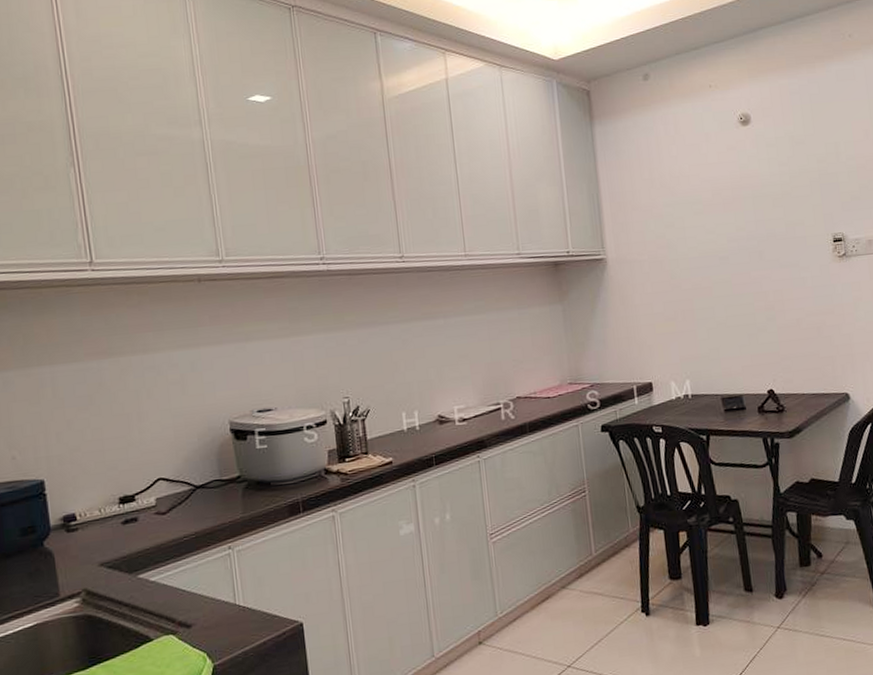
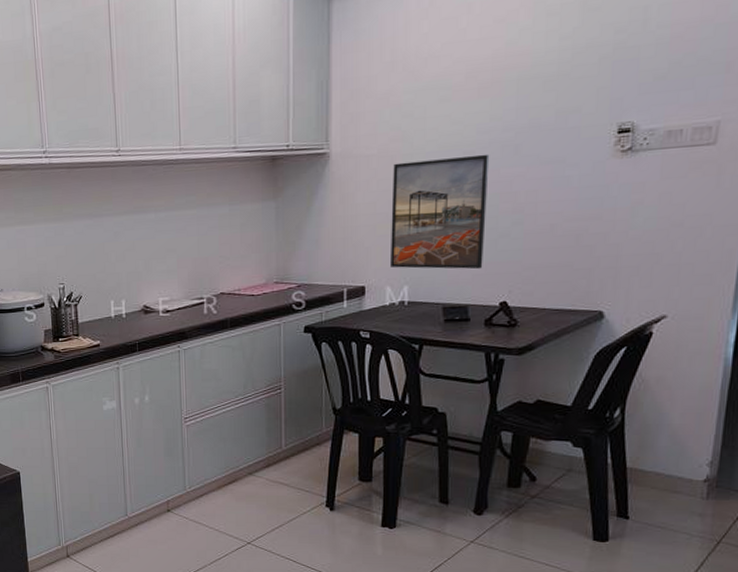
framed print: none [663,259,749,364] -> present [391,154,490,270]

